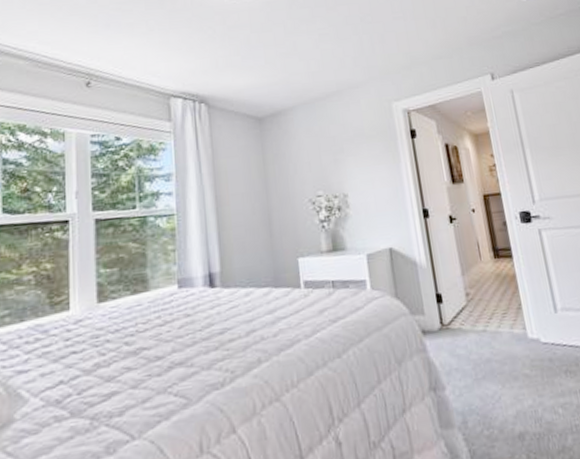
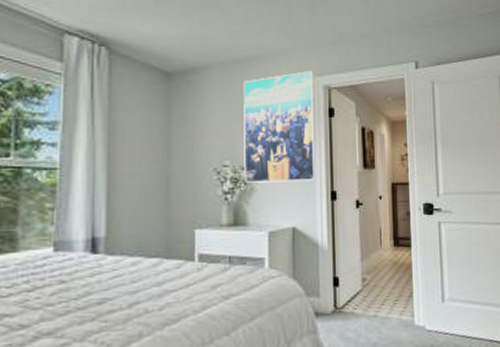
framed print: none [327,97,406,210] -> present [243,70,316,183]

